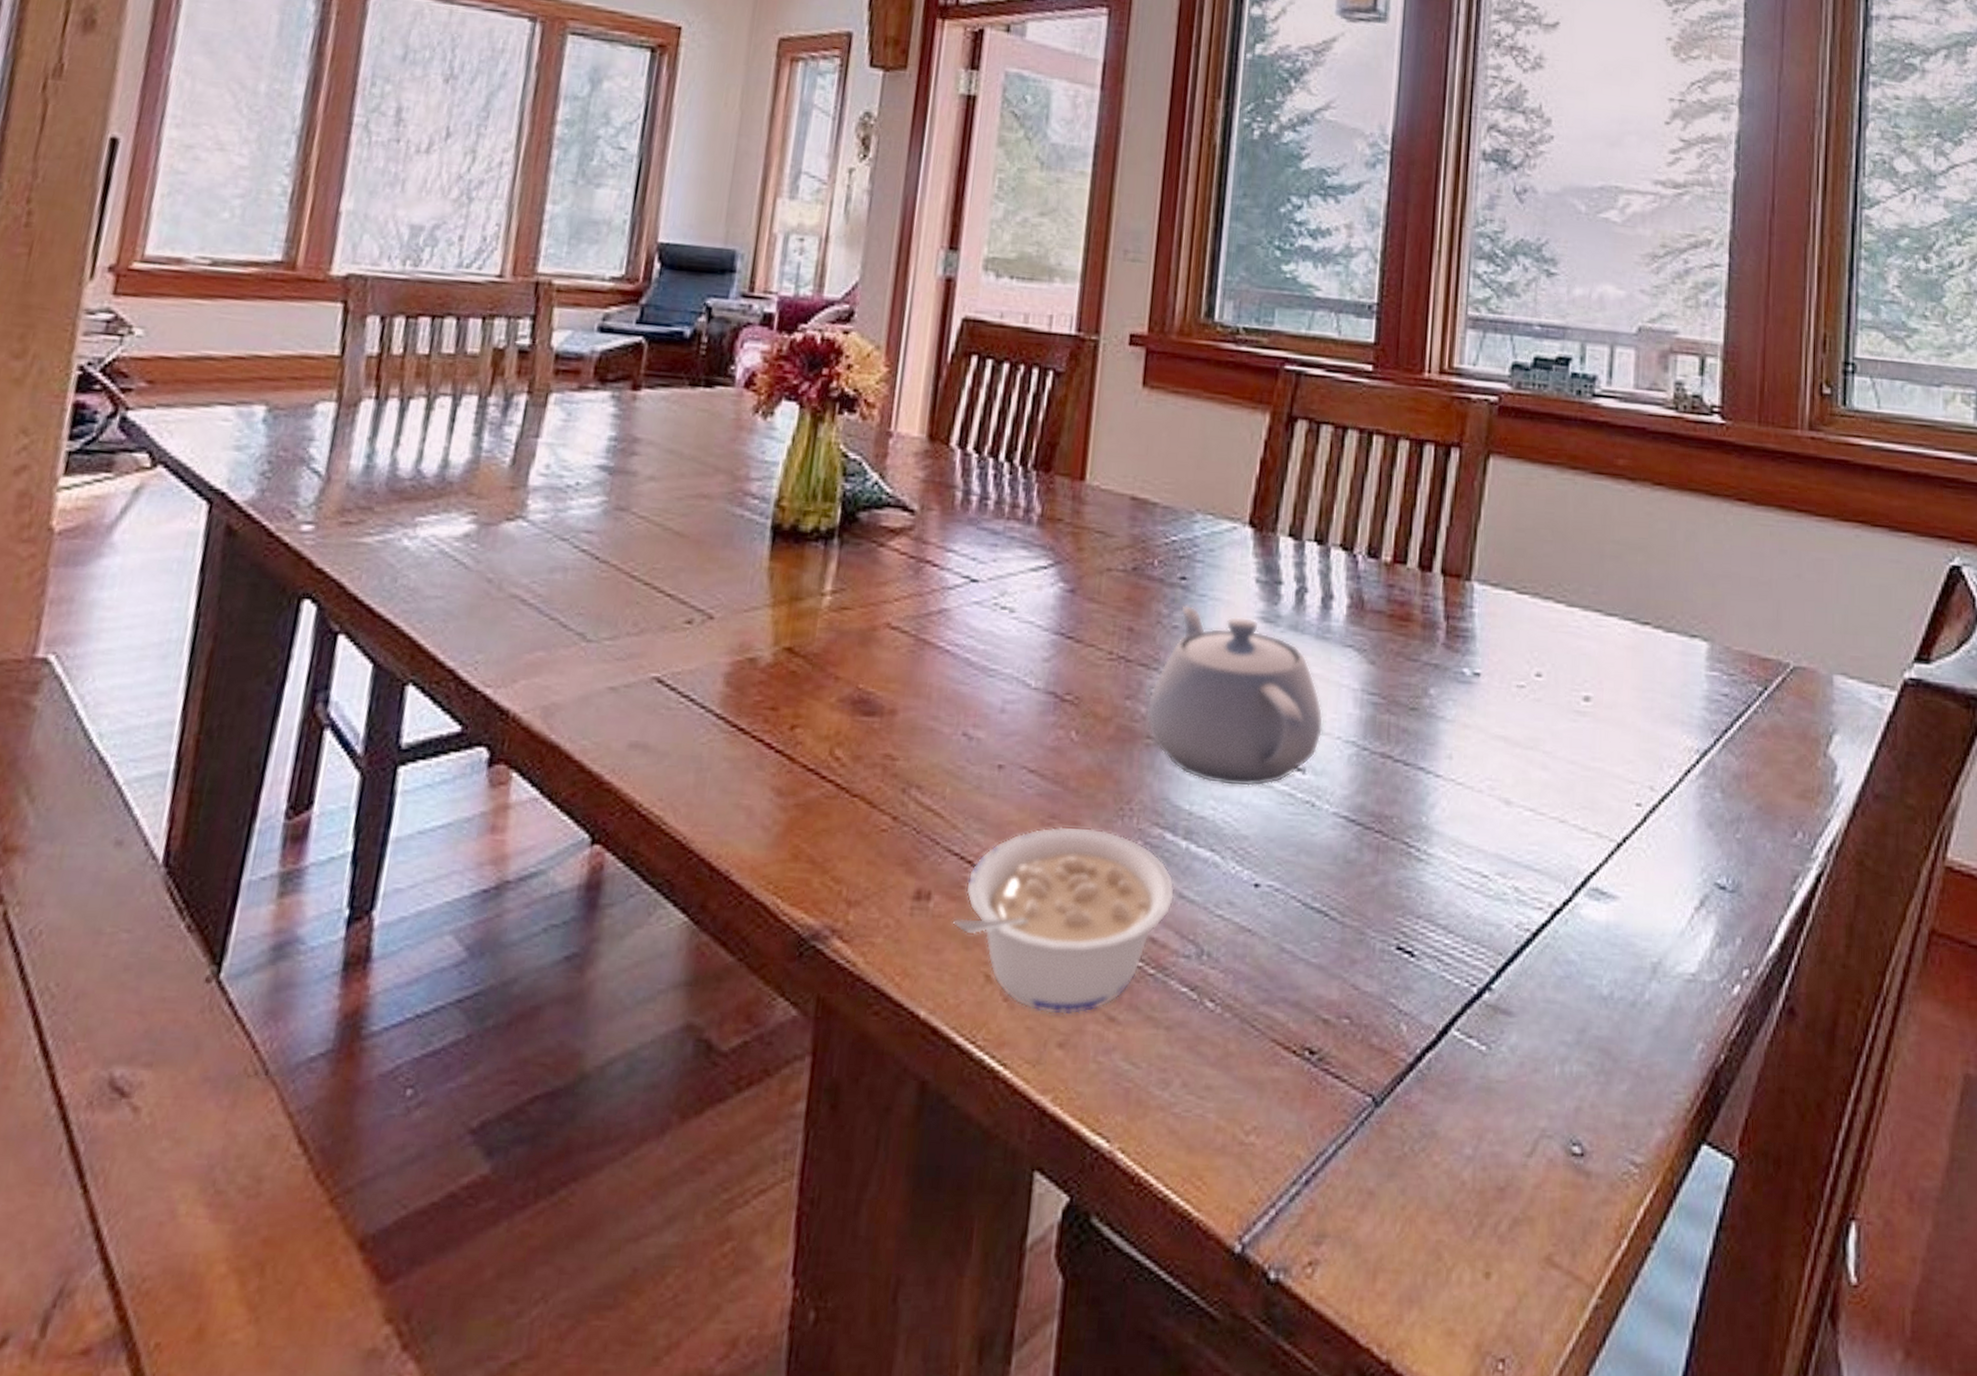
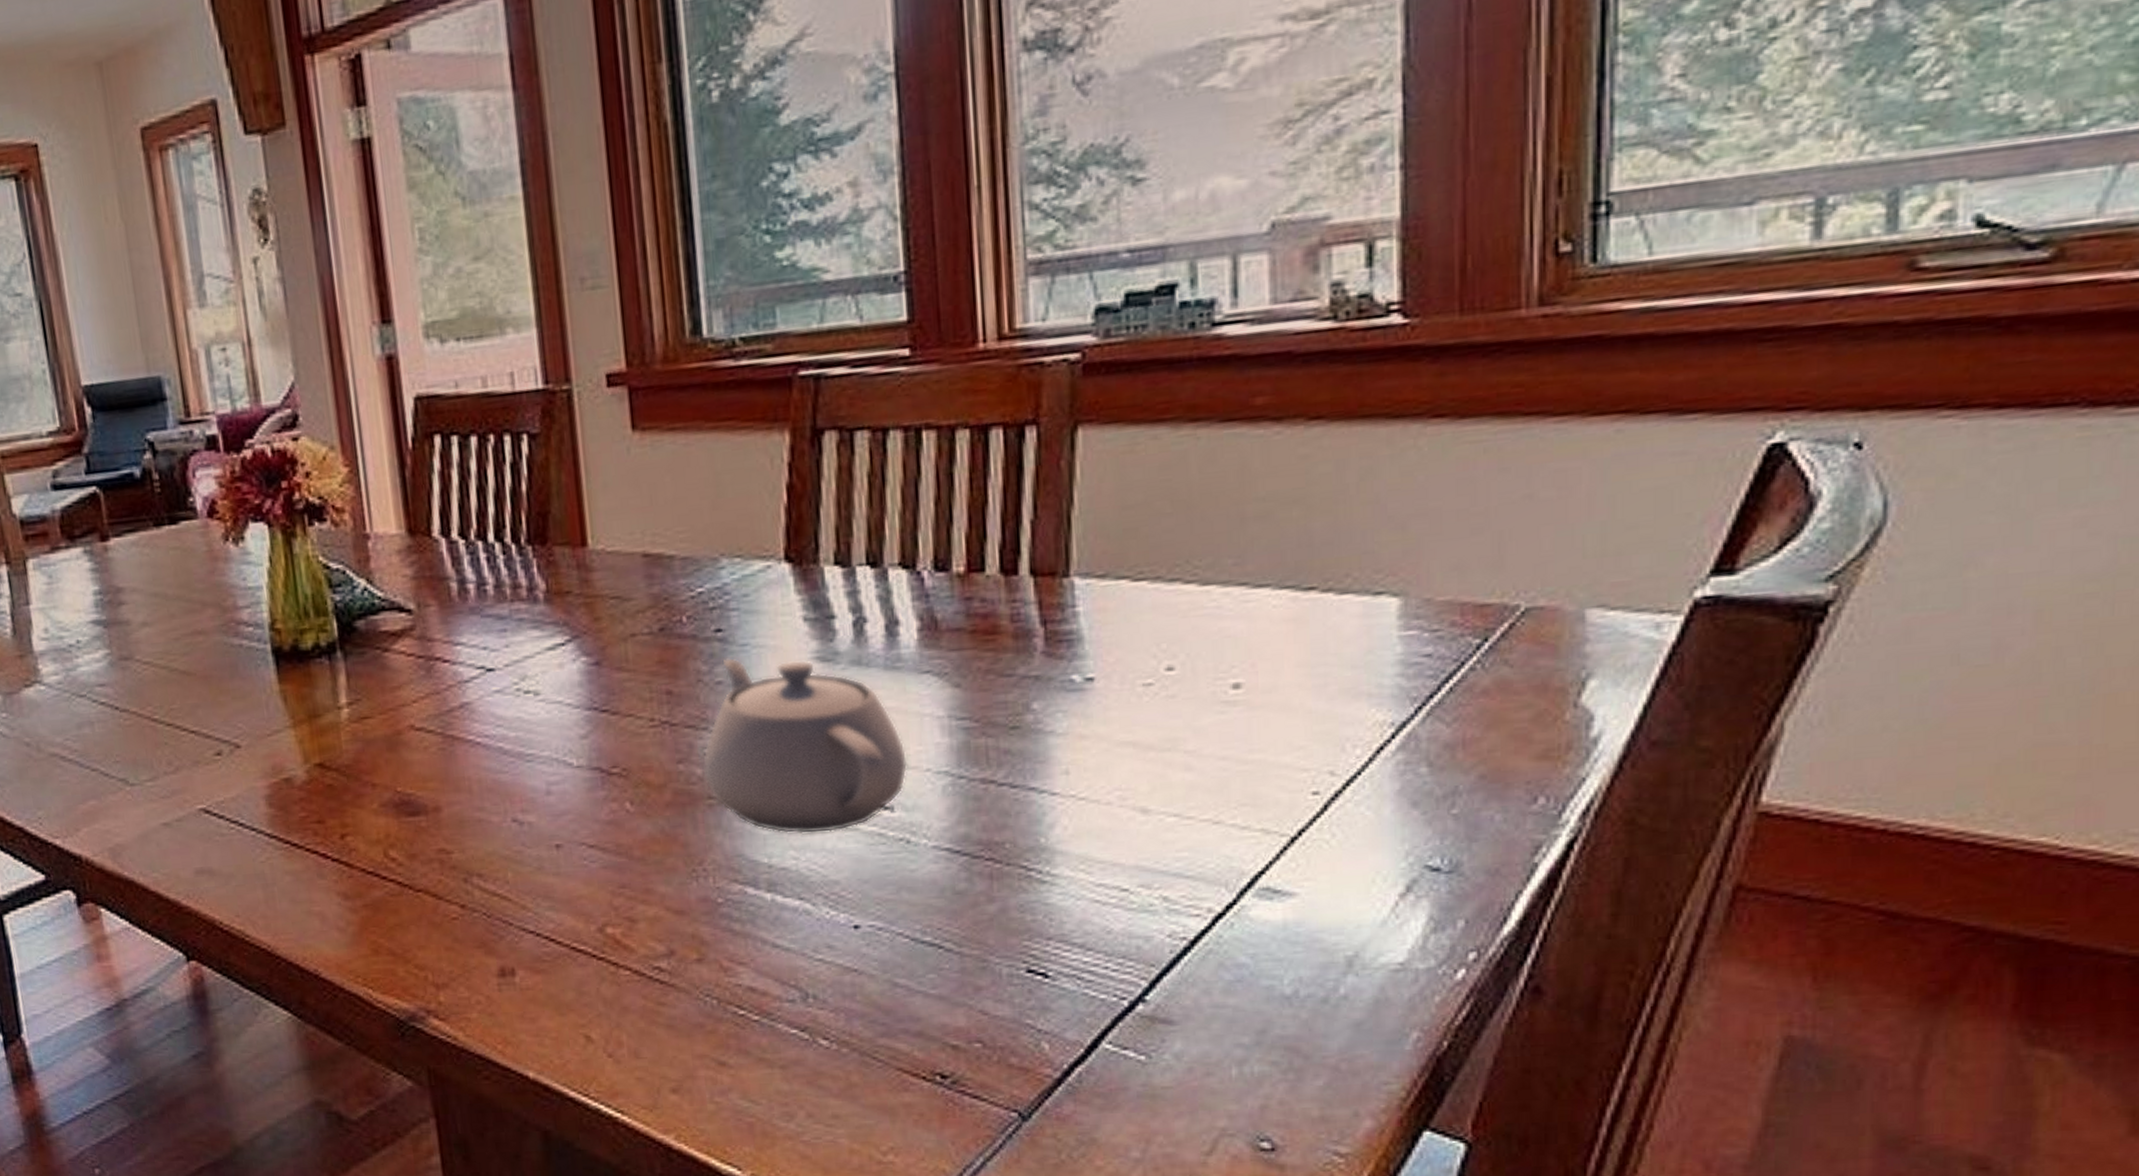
legume: present [953,826,1175,1016] -> none [543,892,768,1065]

